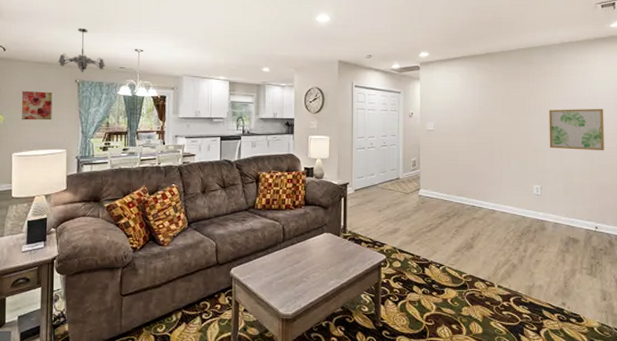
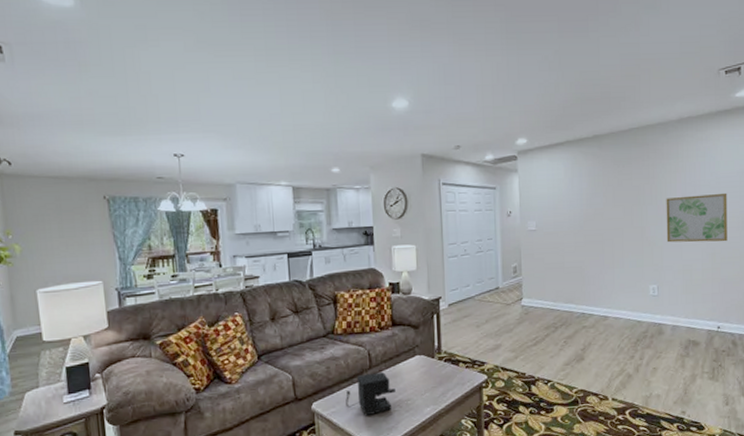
wall art: present [21,91,52,121] -> none [38,212,80,249]
chandelier: present [58,27,105,72] -> none [79,130,139,186]
coffee maker: none [260,246,304,284] -> present [346,372,395,416]

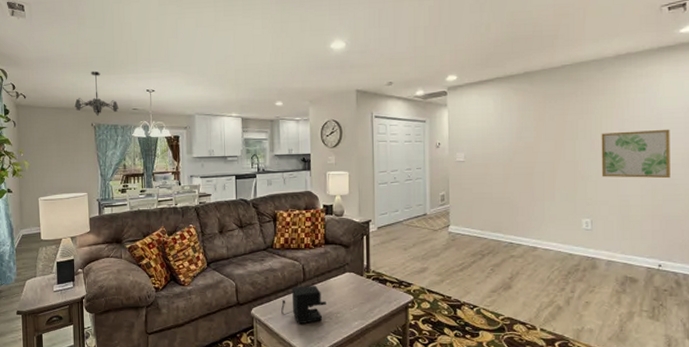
chandelier: none [79,130,139,186] -> present [74,71,119,116]

